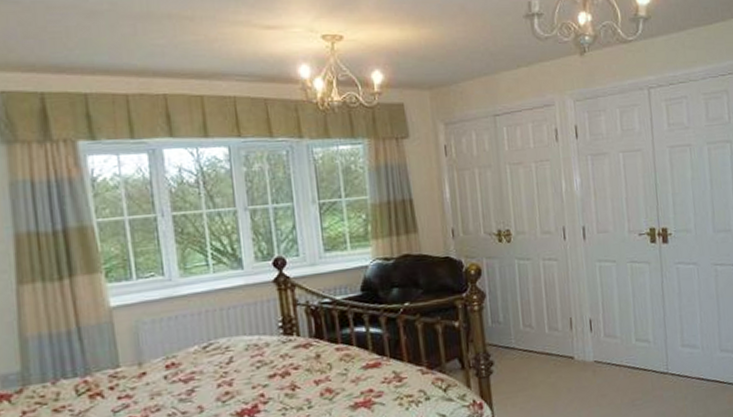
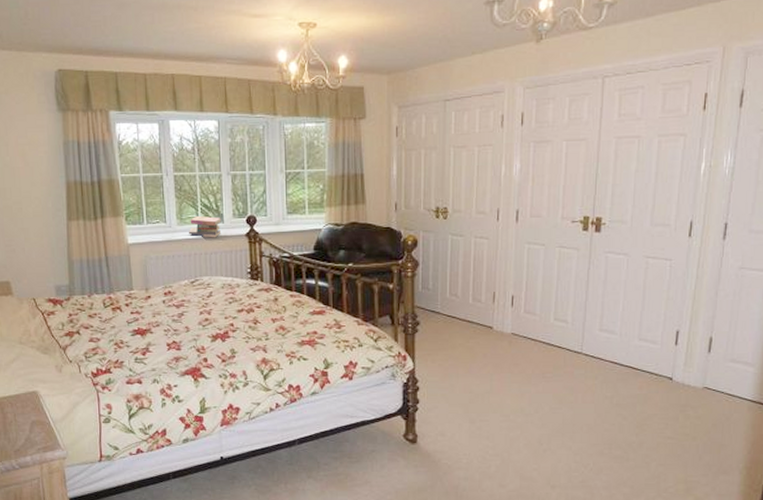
books: none [196,262,240,290] -> present [189,215,221,238]

